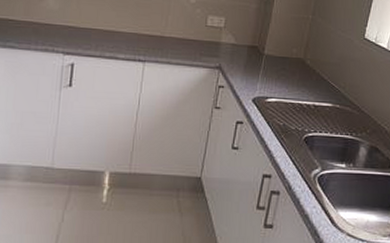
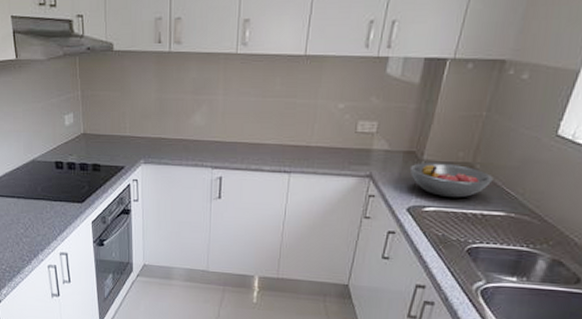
fruit bowl: none [253,57,321,90] -> present [409,163,493,198]

